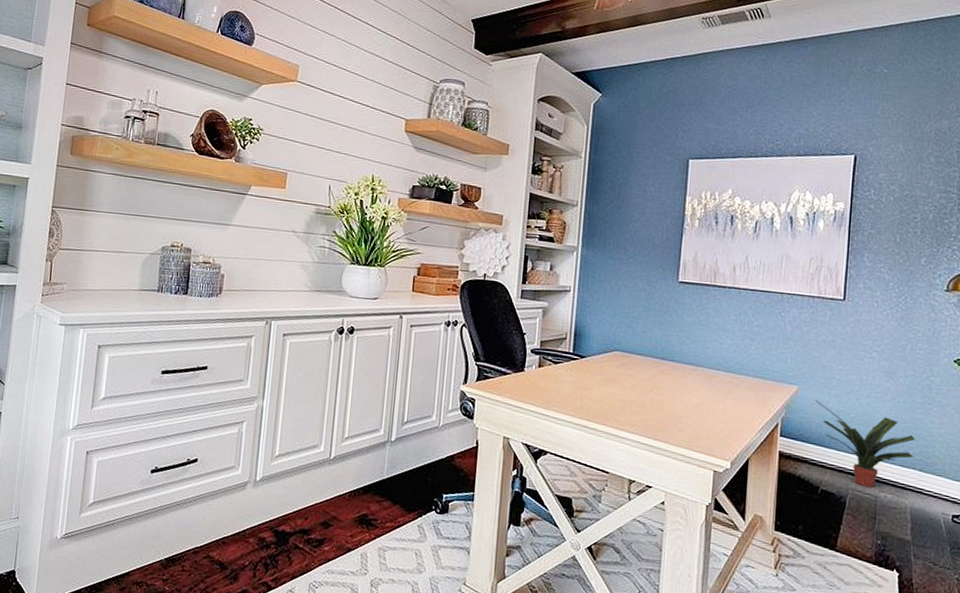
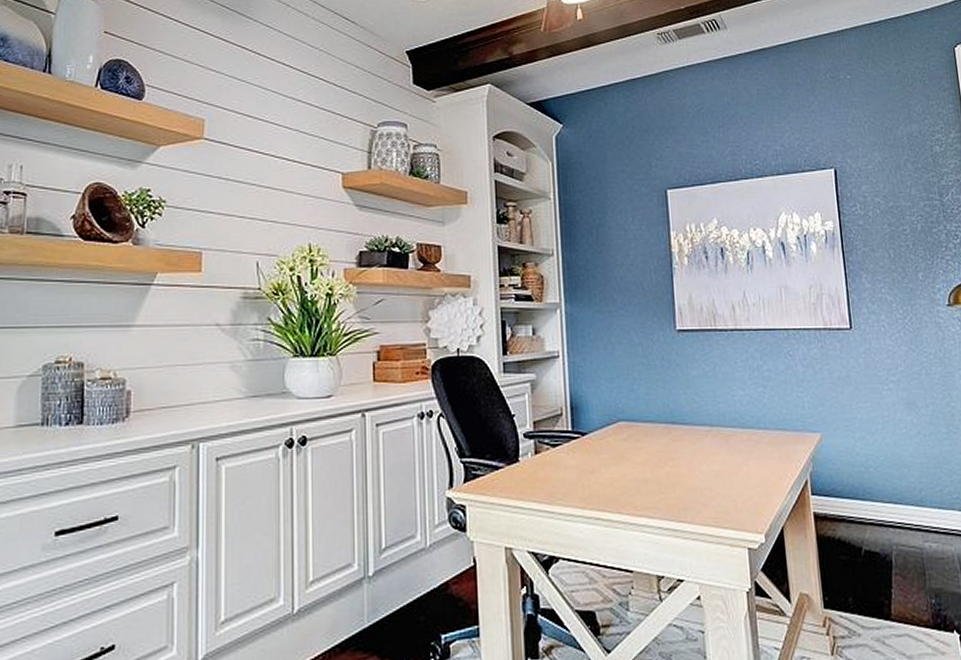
potted plant: present [815,400,915,488] -> none [841,446,950,540]

